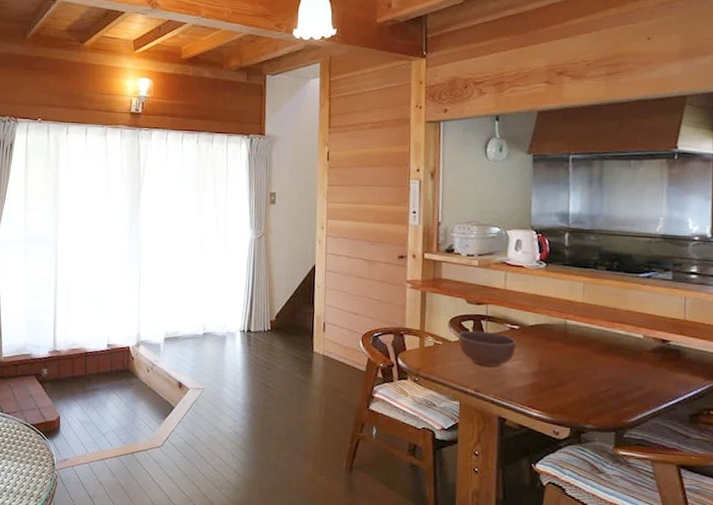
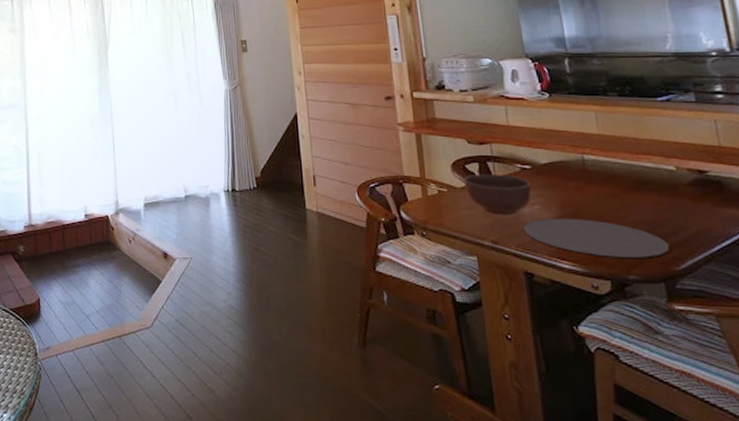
placemat: none [503,373,626,411] -> present [523,217,670,259]

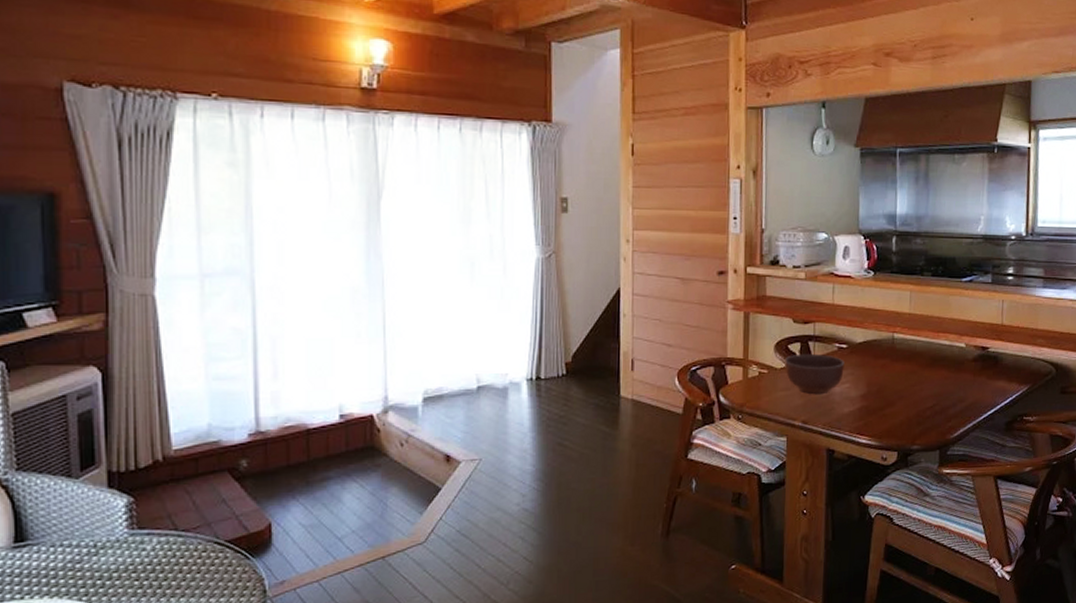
placemat: present [523,217,670,259] -> none [832,395,949,431]

